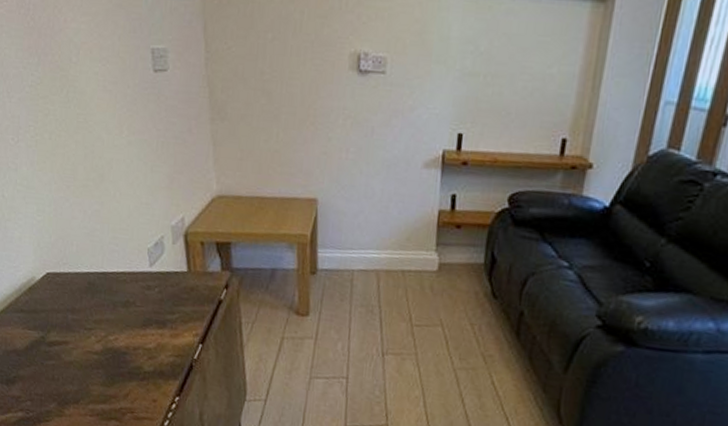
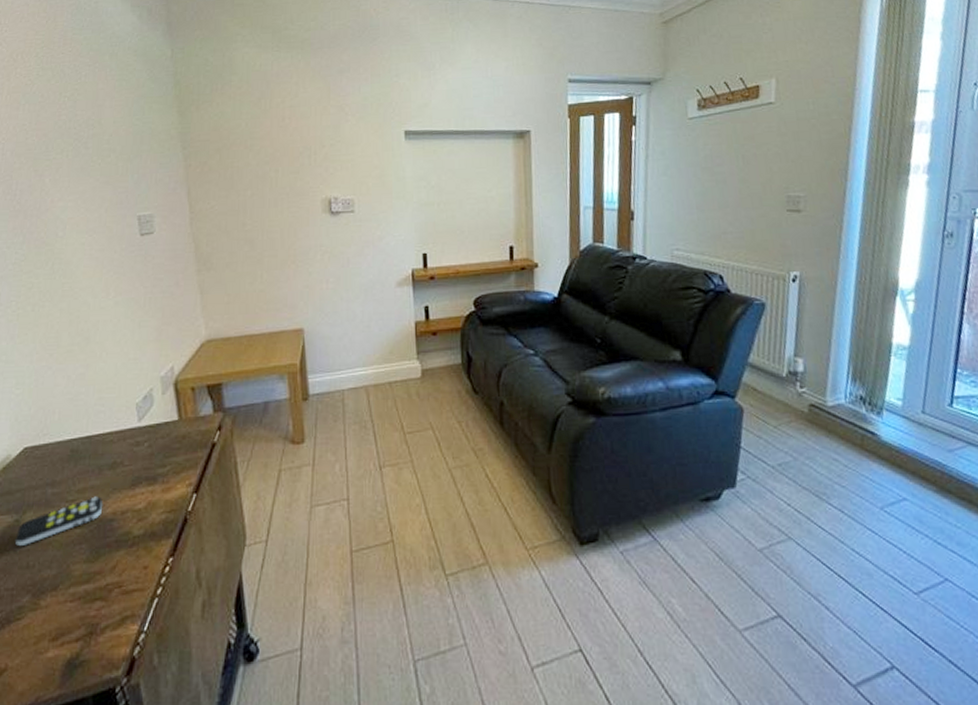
remote control: none [41,329,117,361] -> present [15,496,102,546]

